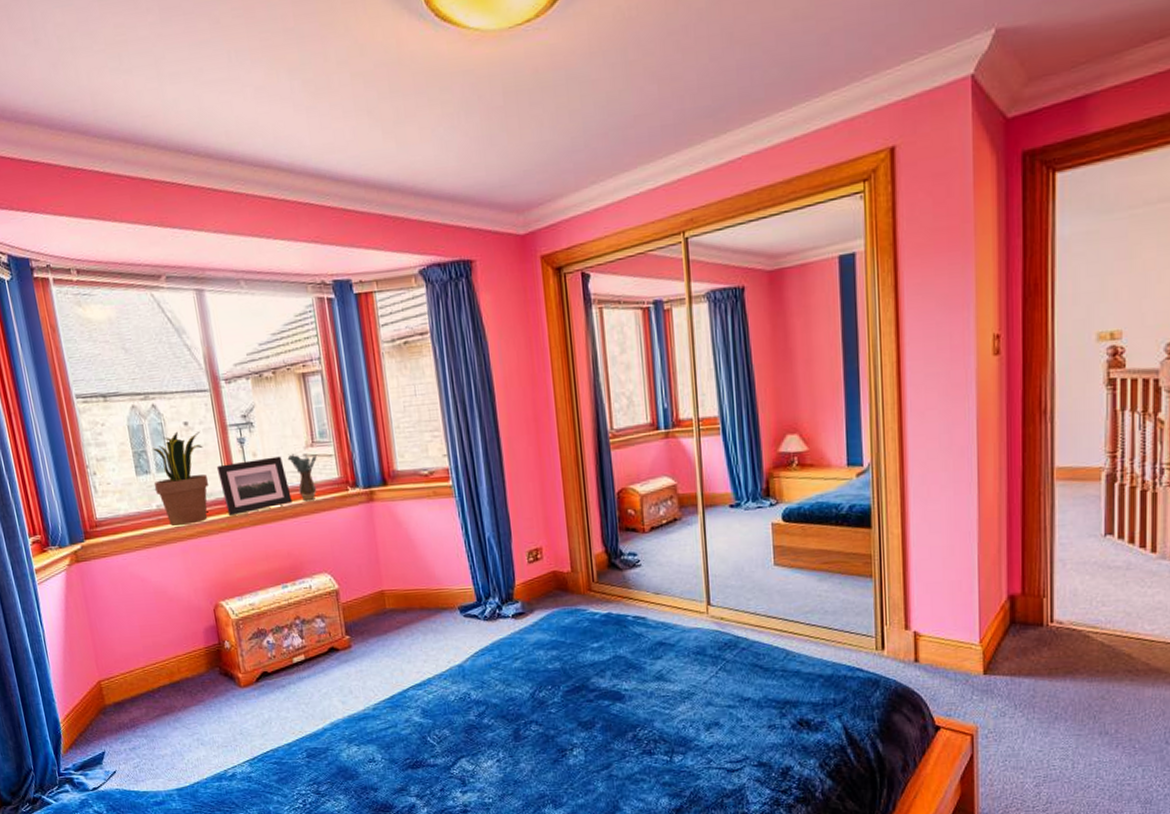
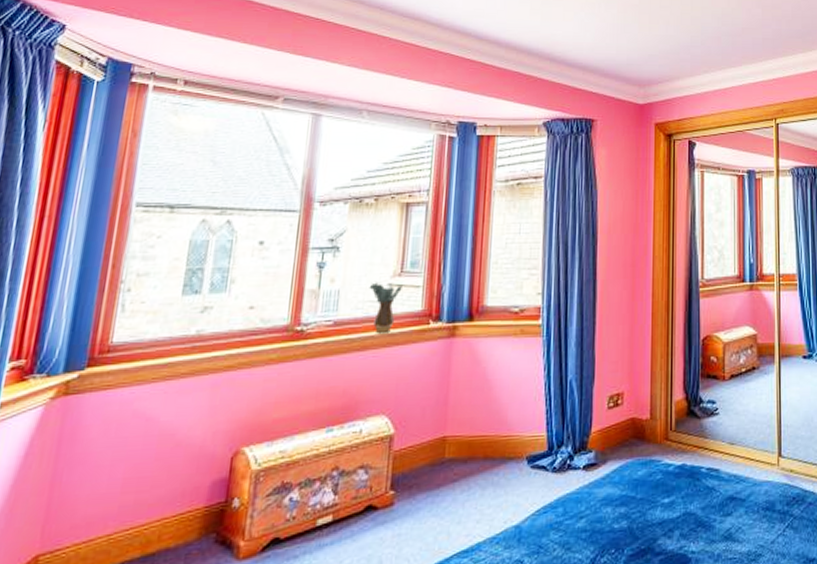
potted plant: present [153,431,209,527] -> none [201,250,277,356]
picture frame: present [216,456,292,517] -> none [282,284,364,347]

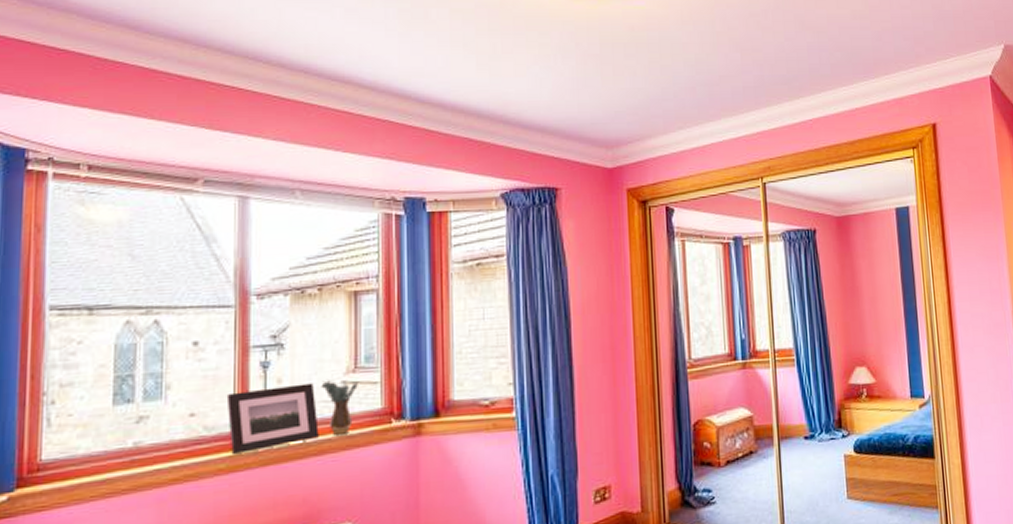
picture frame: none [282,284,364,347] -> present [226,383,319,455]

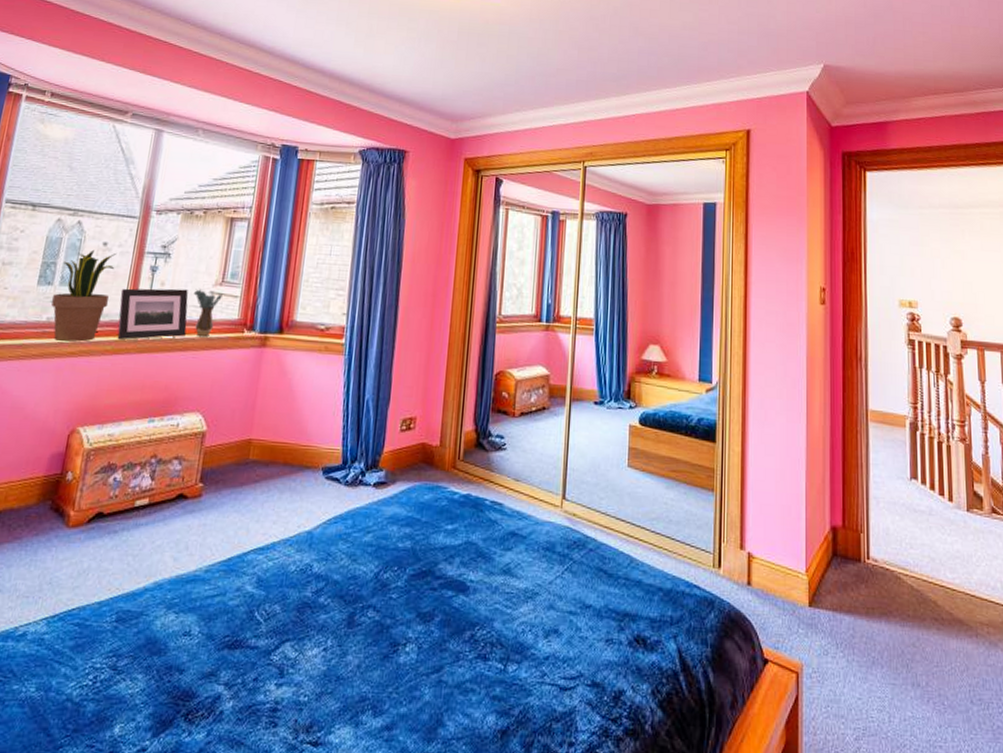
potted plant: none [137,352,214,469] -> present [51,249,117,342]

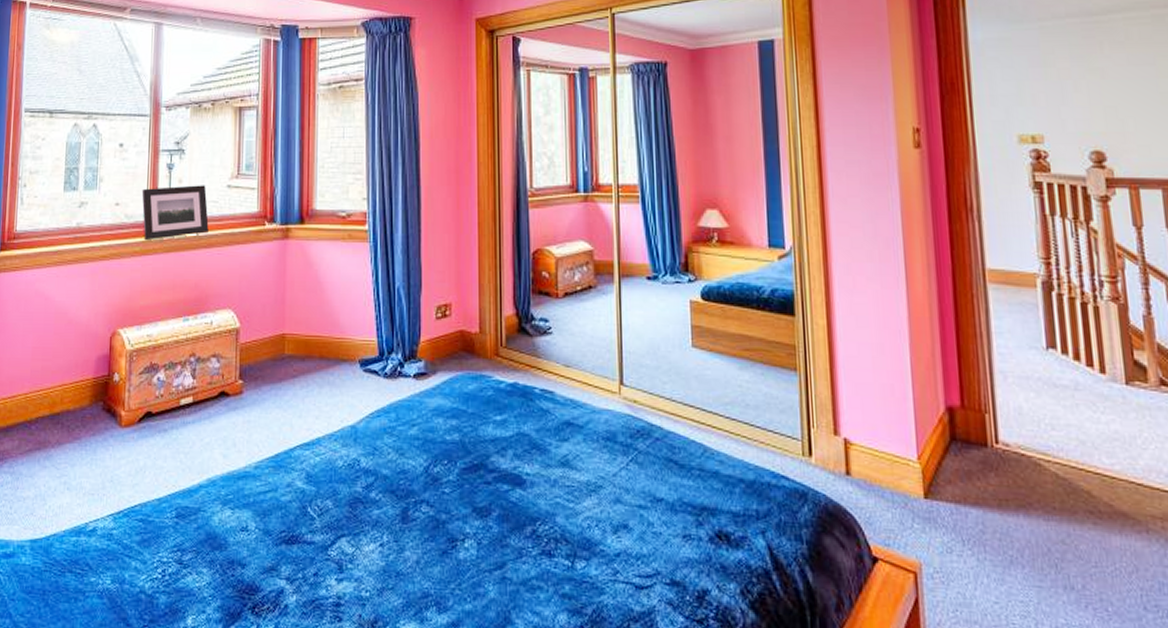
potted plant: present [51,249,117,342] -> none [79,151,134,246]
vase: present [193,289,223,336] -> none [211,183,240,231]

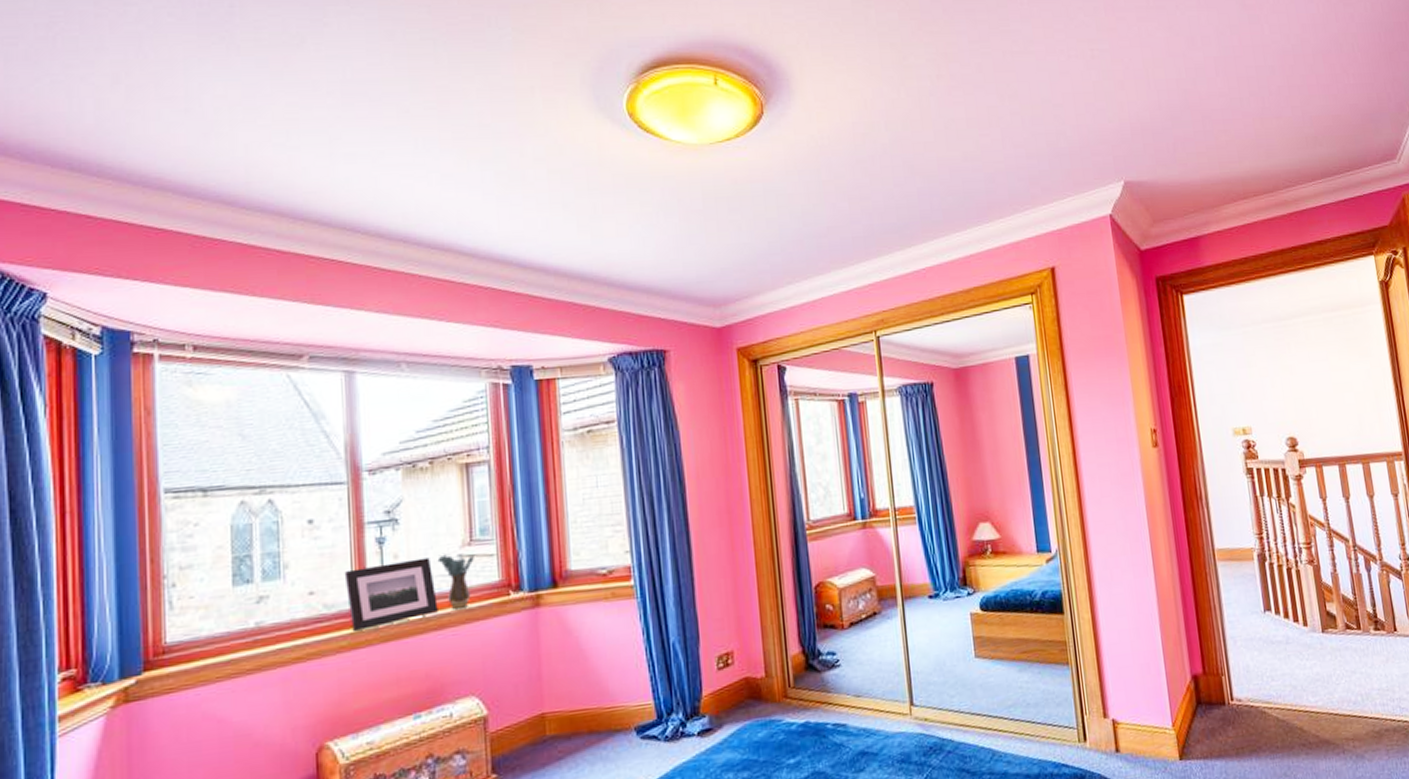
vase: none [211,183,240,231] -> present [437,554,474,609]

